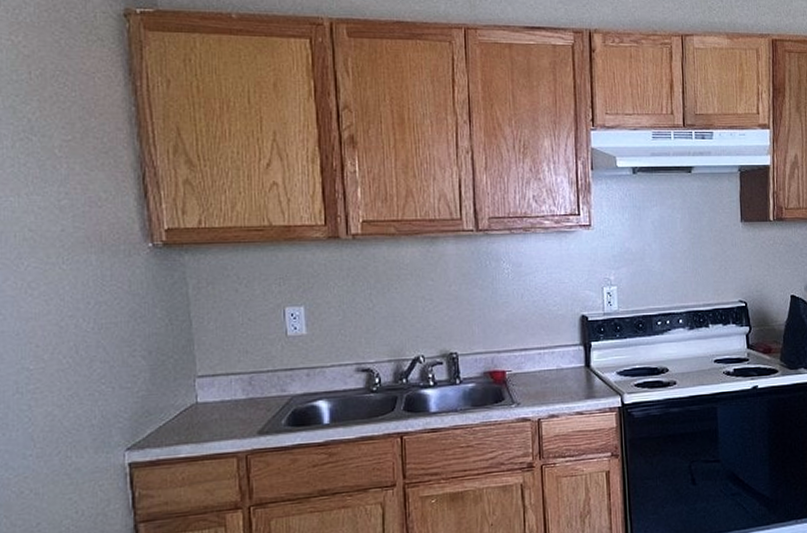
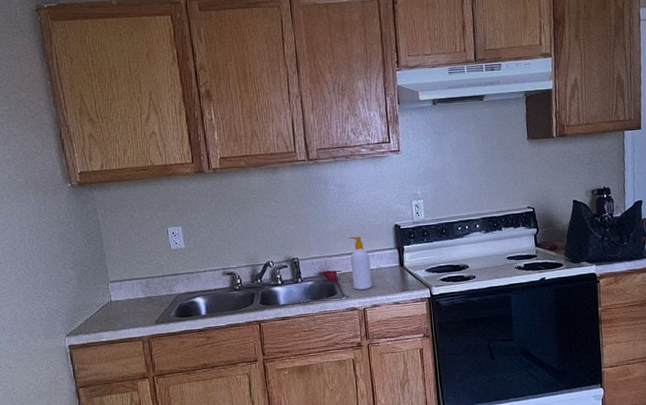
soap bottle: none [523,328,550,396] -> present [348,236,372,290]

